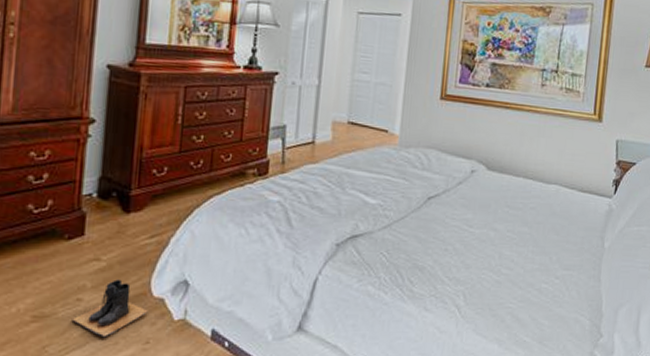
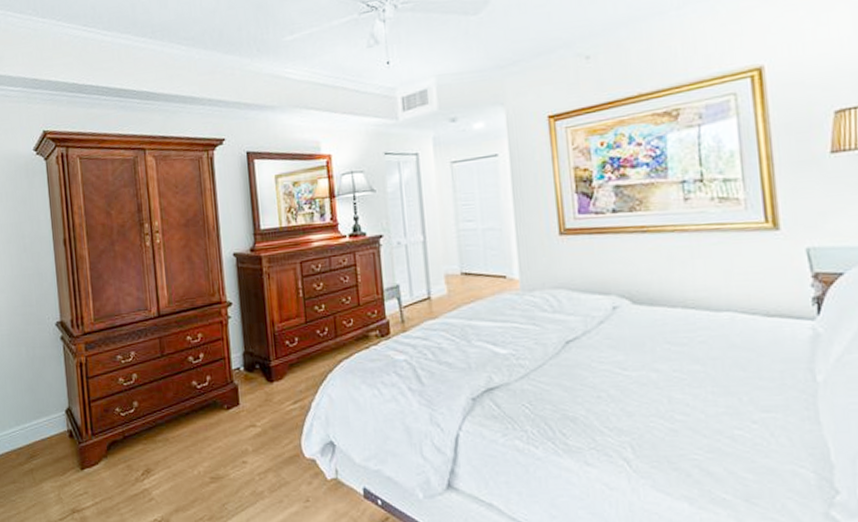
boots: present [71,279,148,338] -> none [241,443,304,496]

